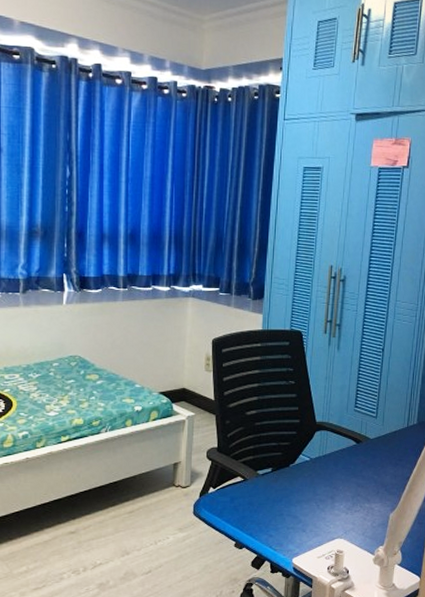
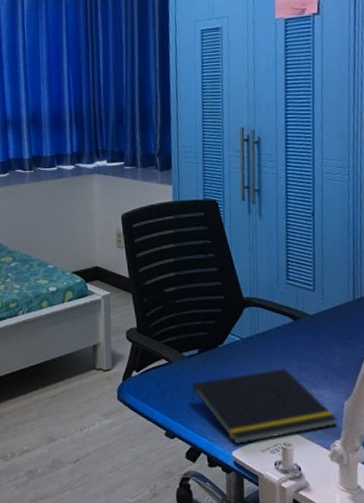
notepad: none [260,485,384,552] -> present [190,368,338,444]

